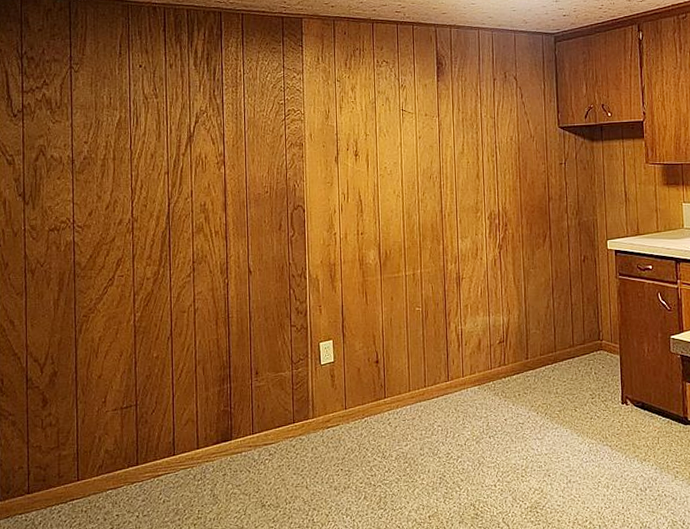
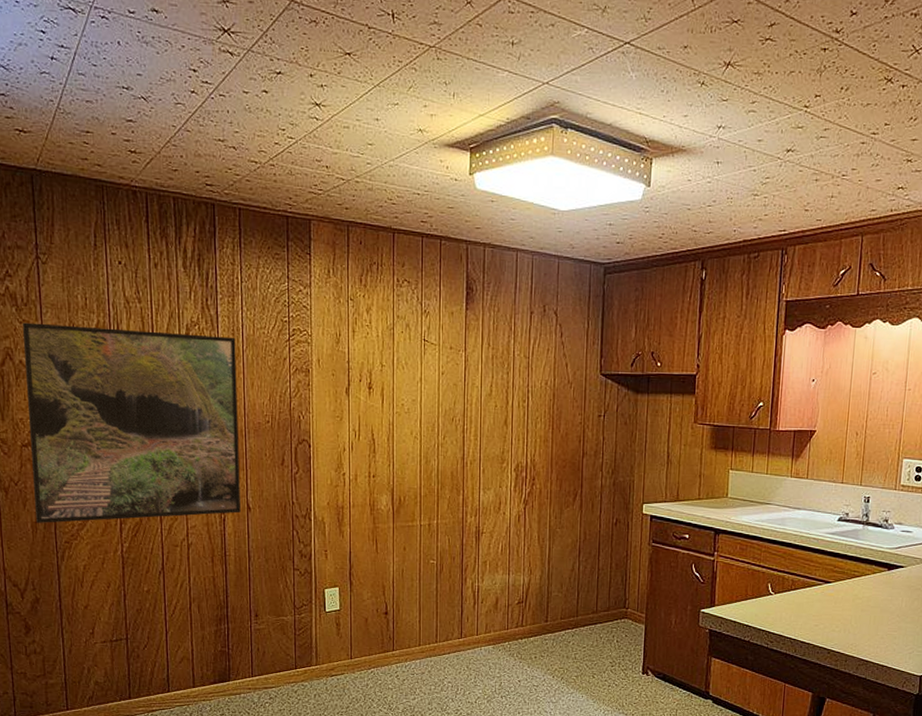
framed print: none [55,120,242,300] -> present [22,322,241,523]

